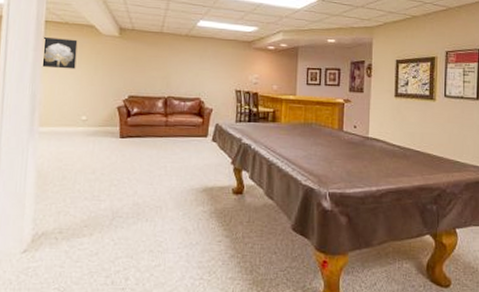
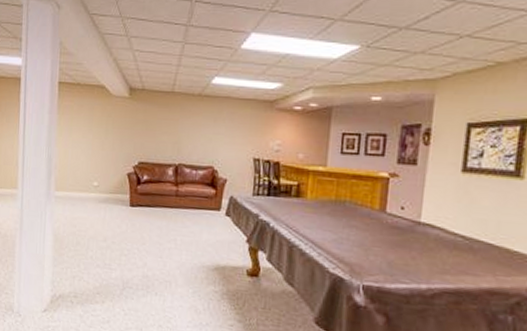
wall art: present [43,36,78,69] -> none [57,98,89,133]

